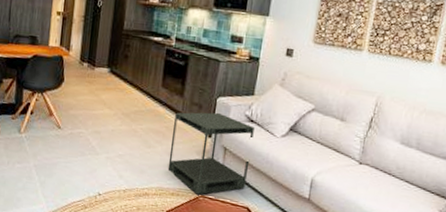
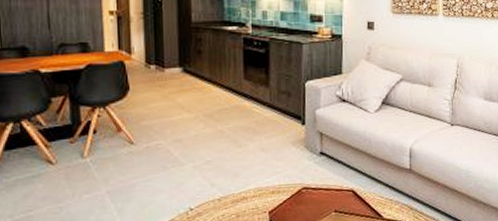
side table: present [167,112,255,195] -> none [263,97,348,187]

